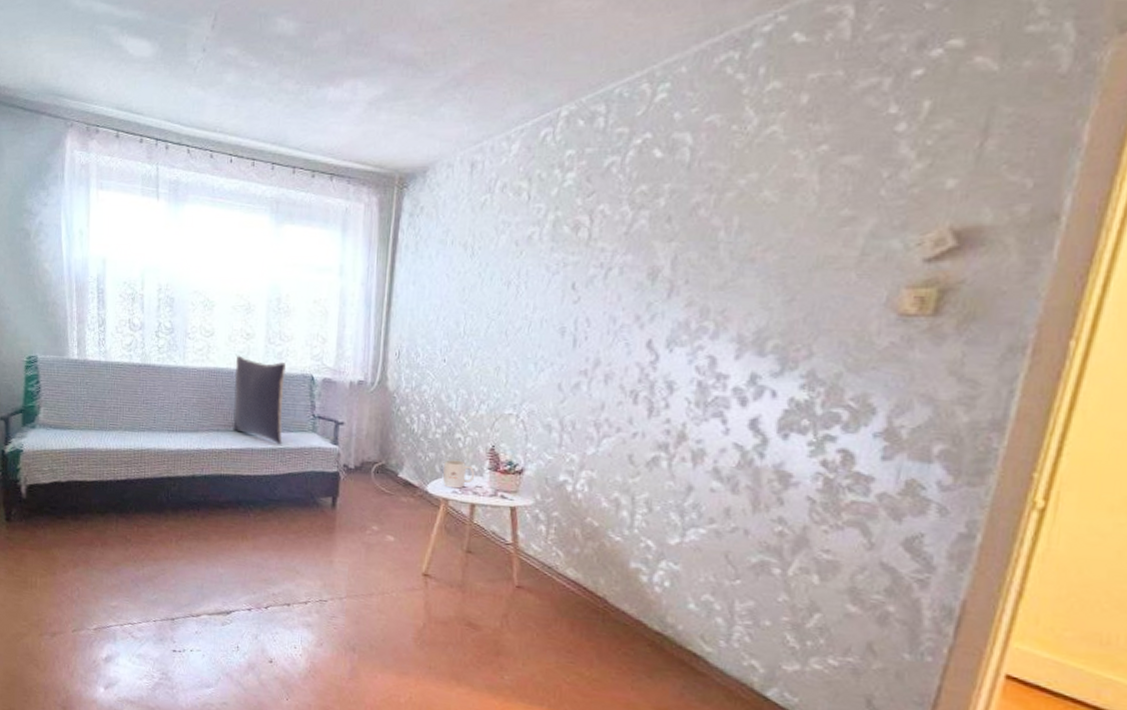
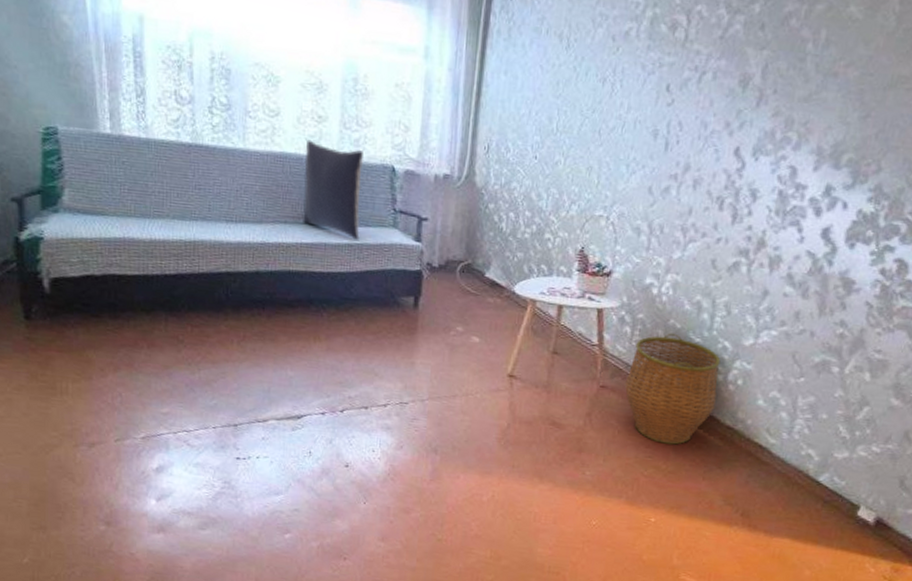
mug: present [443,459,475,489] -> none [531,260,564,290]
basket: none [541,531,644,651] -> present [624,333,721,445]

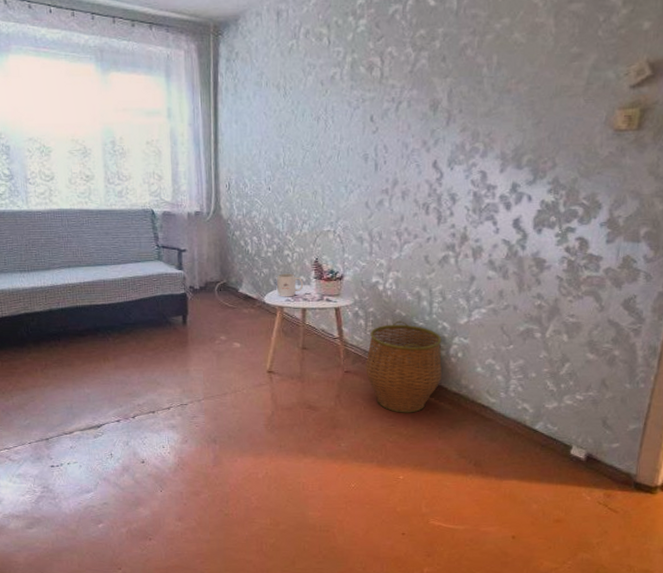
pillow: present [303,139,364,240] -> none [78,196,132,274]
mug: none [531,260,564,290] -> present [277,273,304,297]

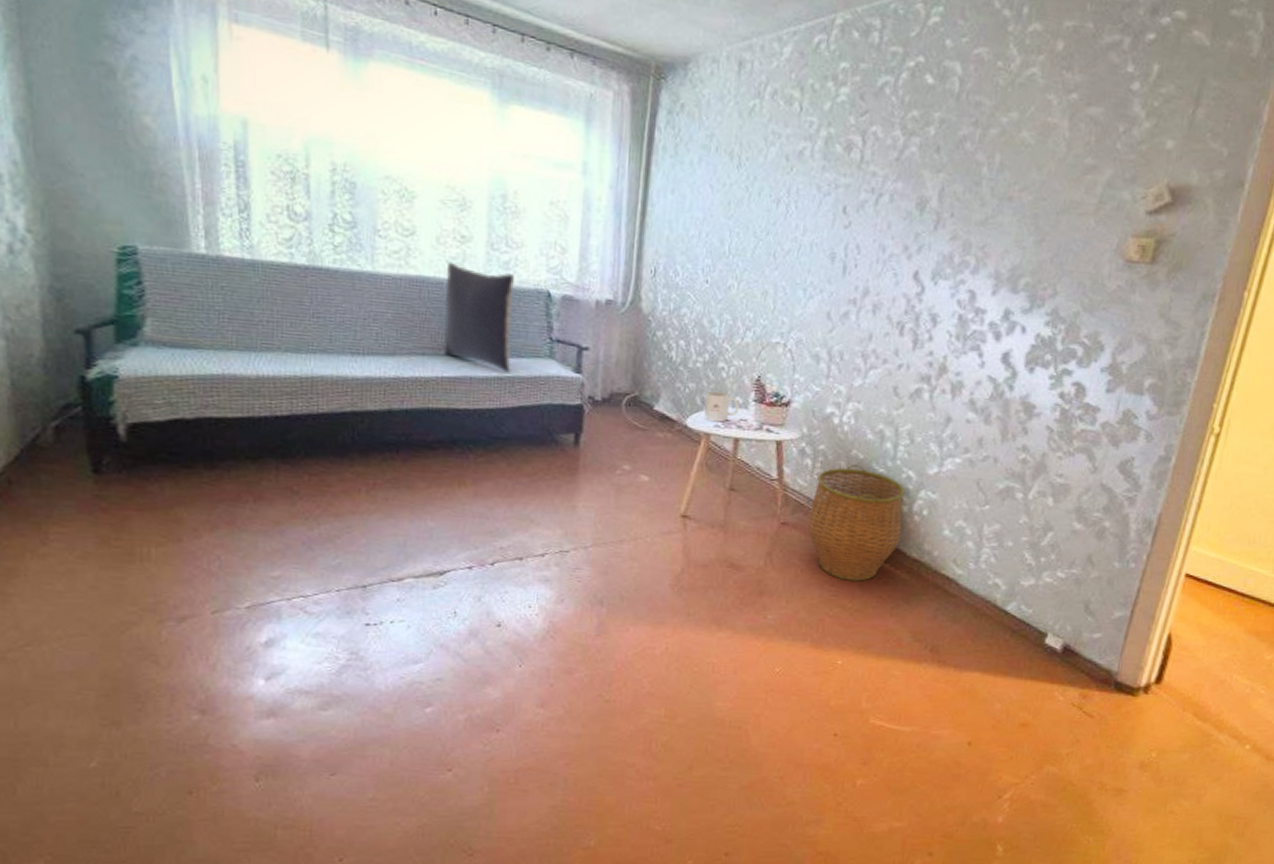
pillow: none [78,196,132,274] -> present [444,261,515,373]

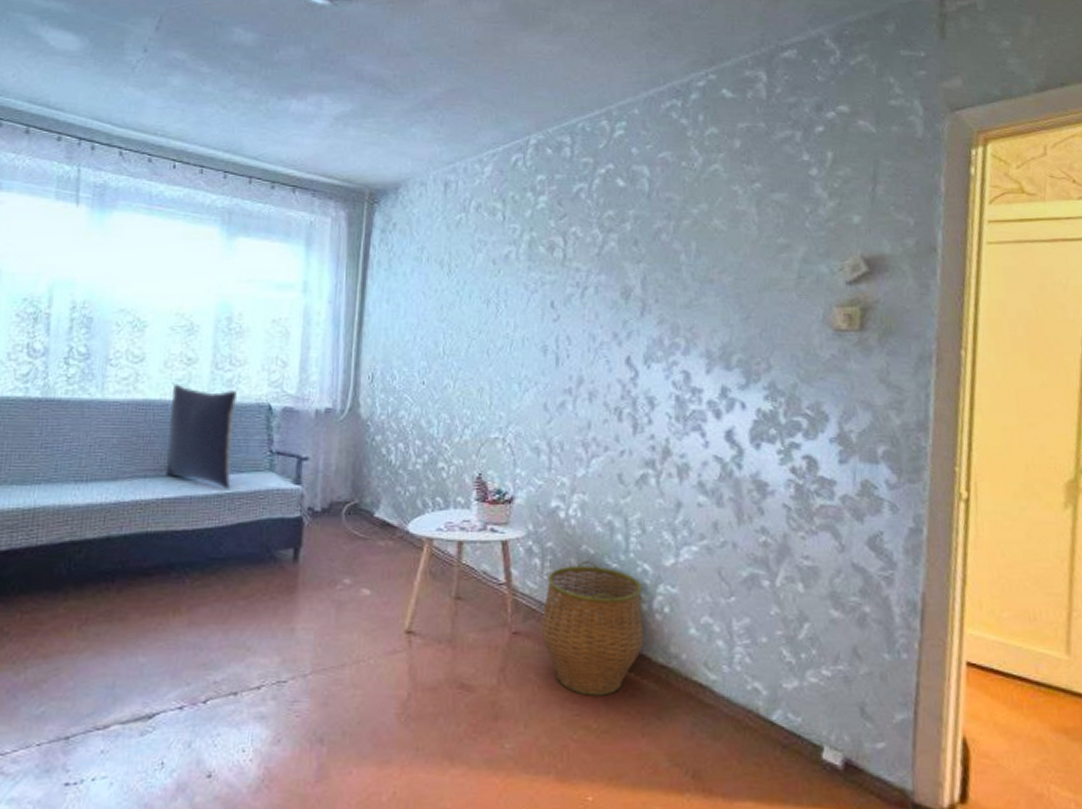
mug: present [704,391,740,423] -> none [426,492,462,525]

